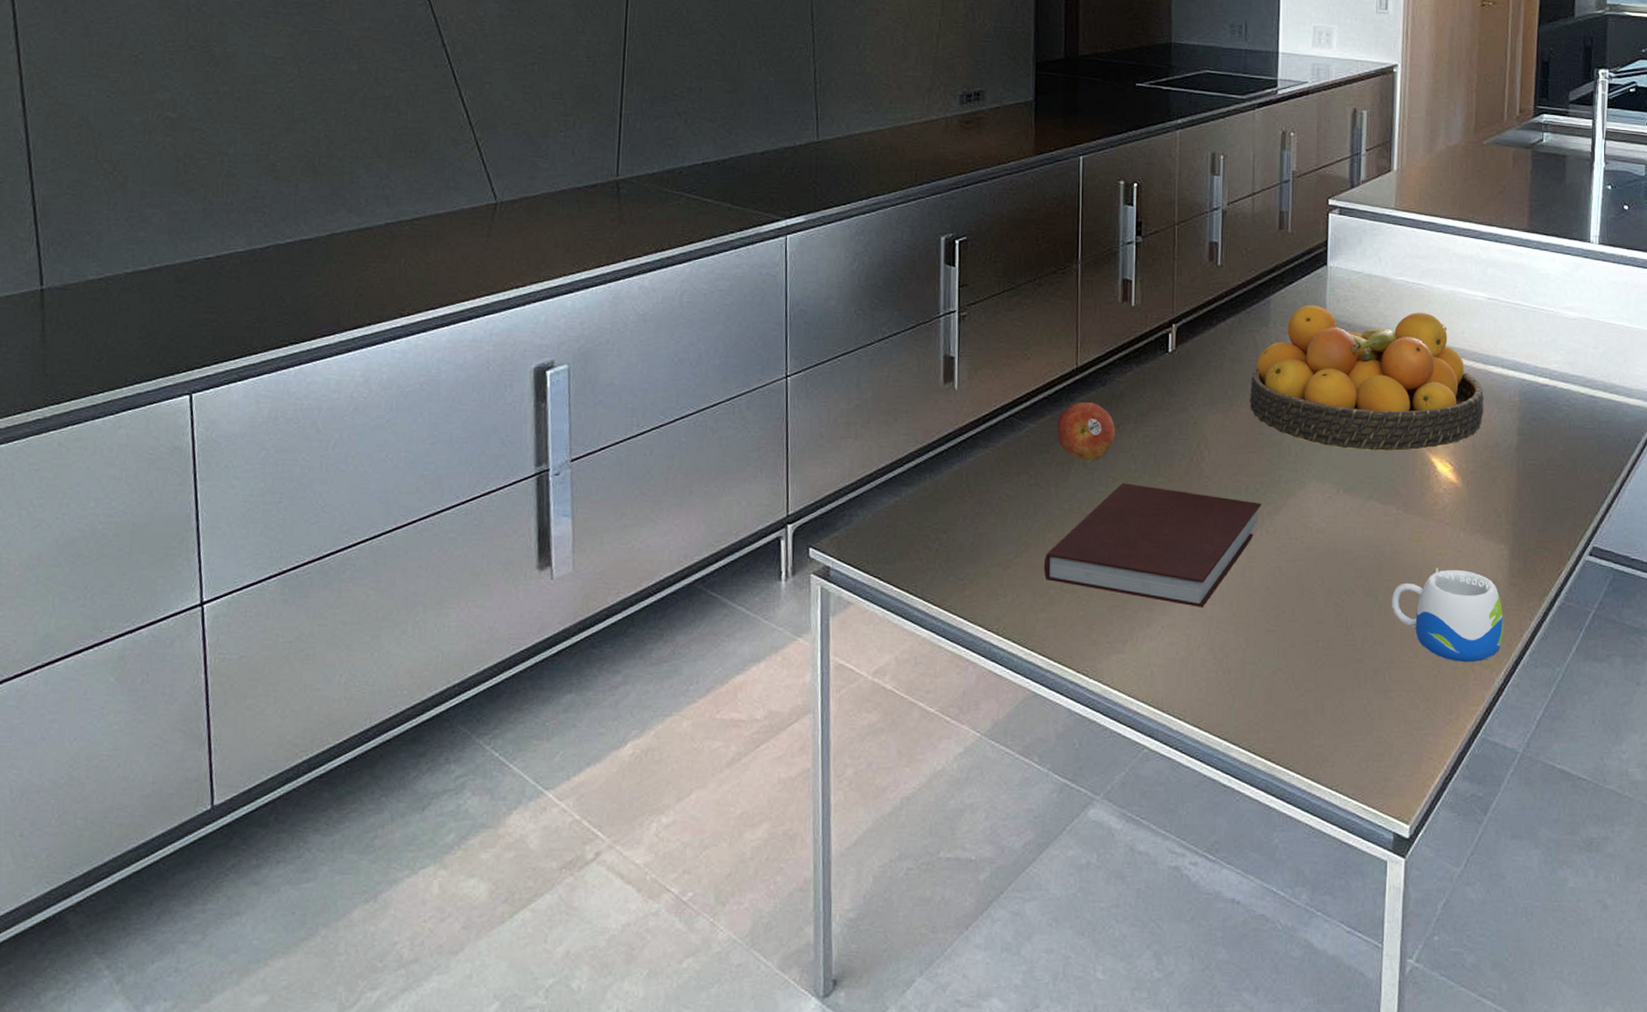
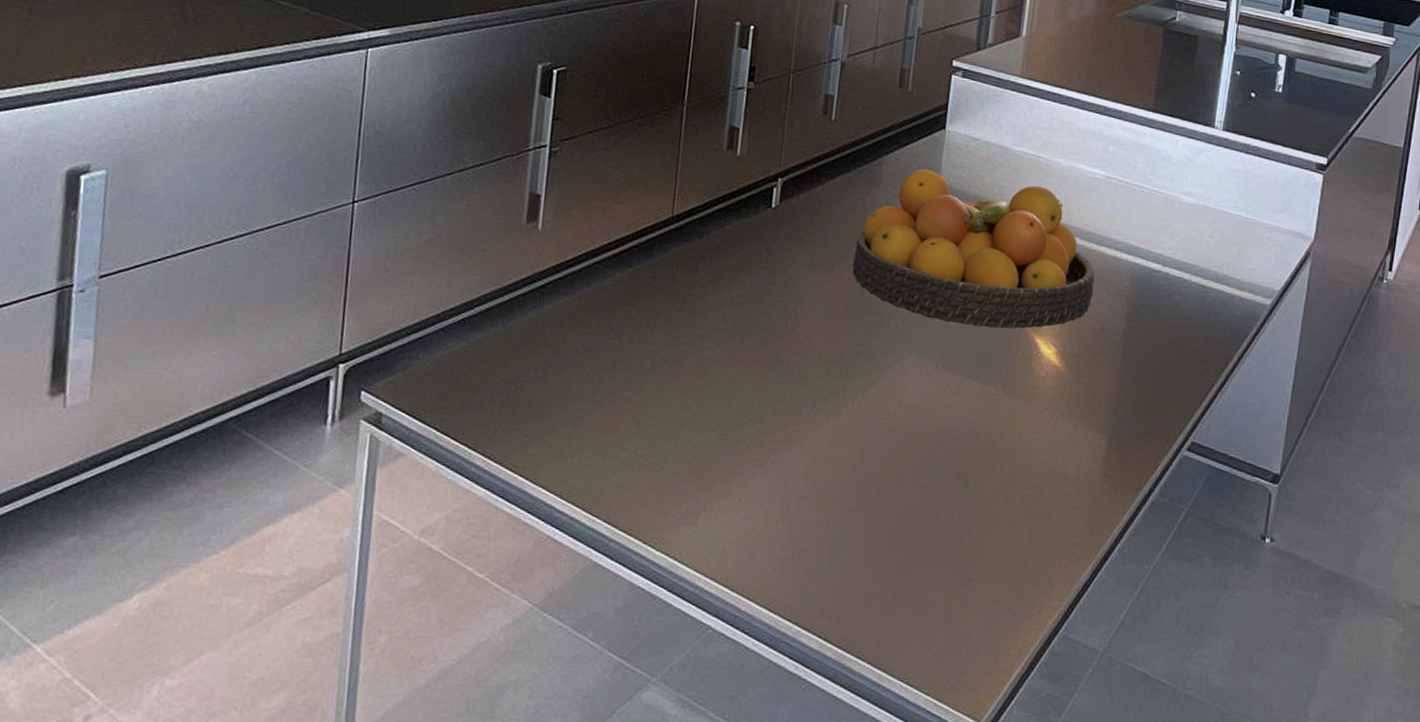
notebook: present [1043,483,1261,607] -> none [617,343,856,481]
fruit: present [1057,402,1115,461] -> none [645,253,708,318]
mug: present [1391,568,1504,662] -> none [981,454,1096,555]

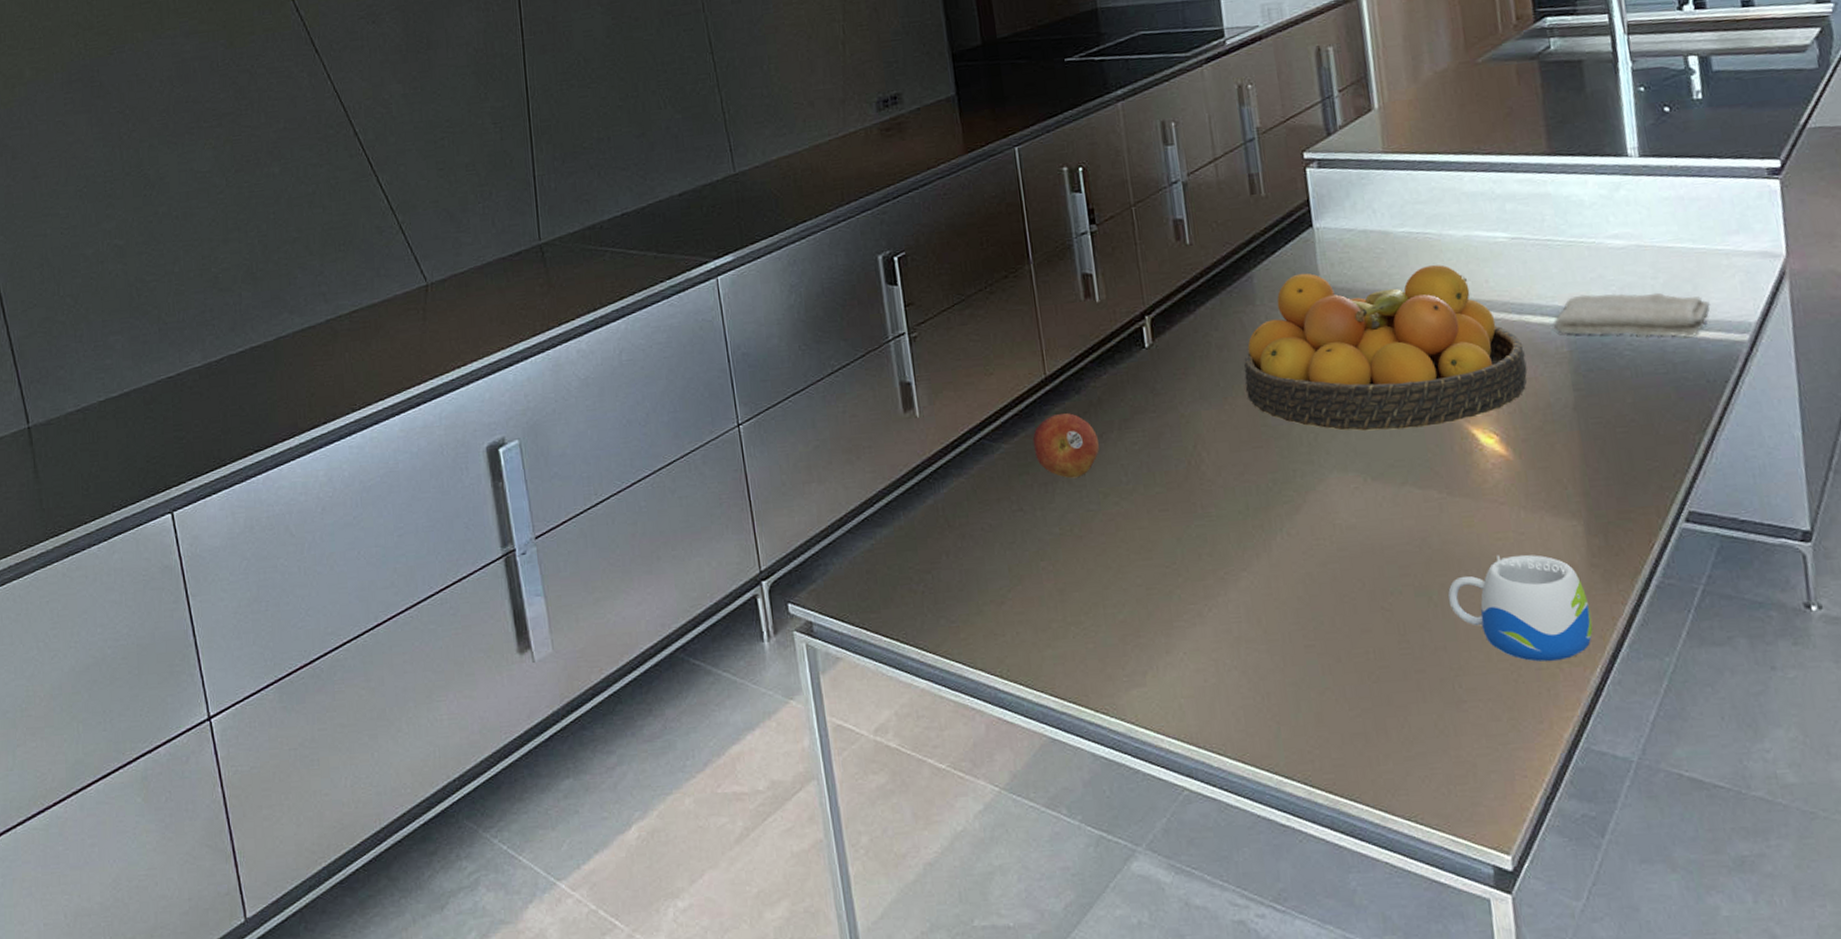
fruit: none [645,253,708,318] -> present [1032,413,1099,479]
mug: none [981,454,1096,555] -> present [1447,554,1593,662]
washcloth: none [1123,238,1248,293] -> present [1552,292,1711,337]

